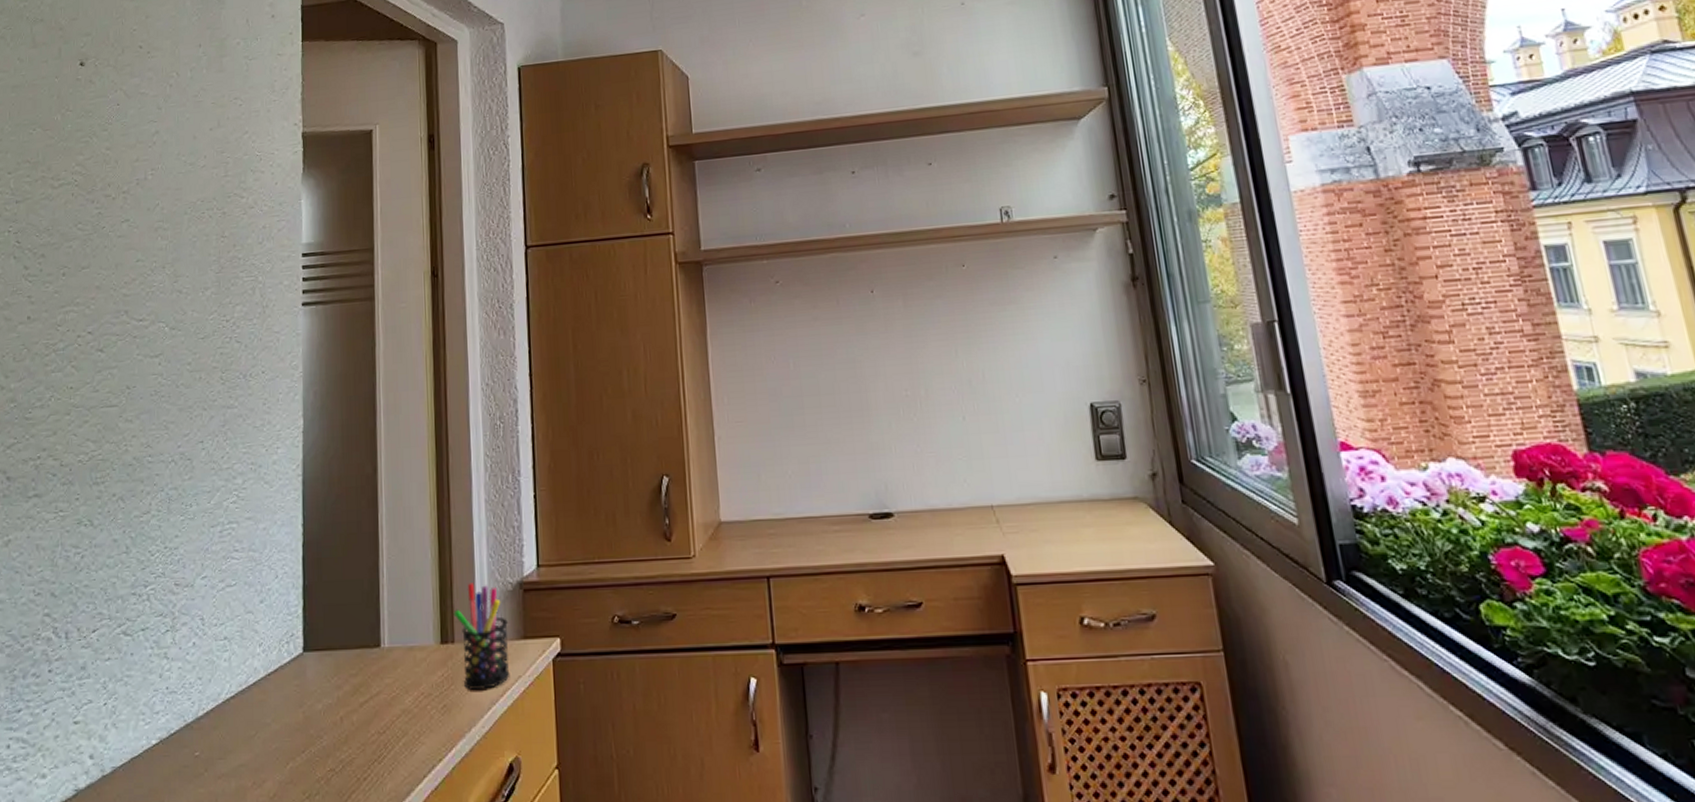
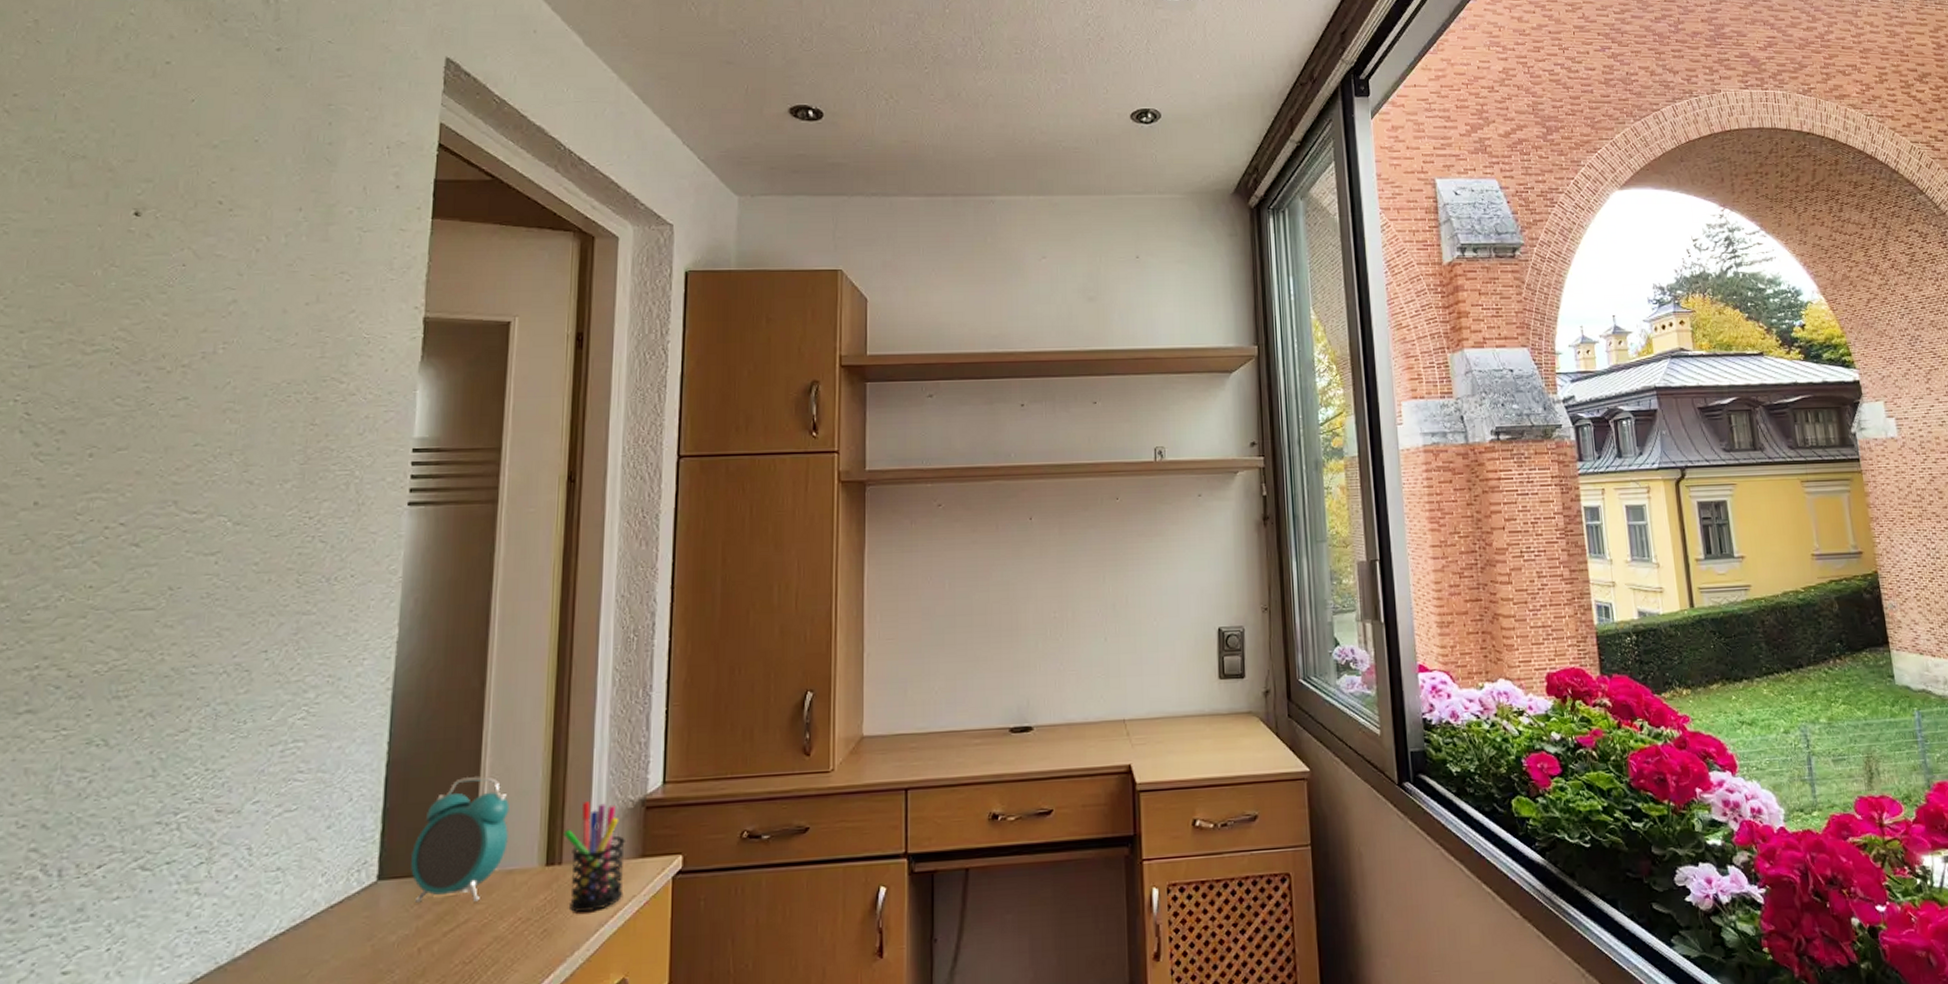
alarm clock: none [329,556,408,677] -> present [411,775,510,903]

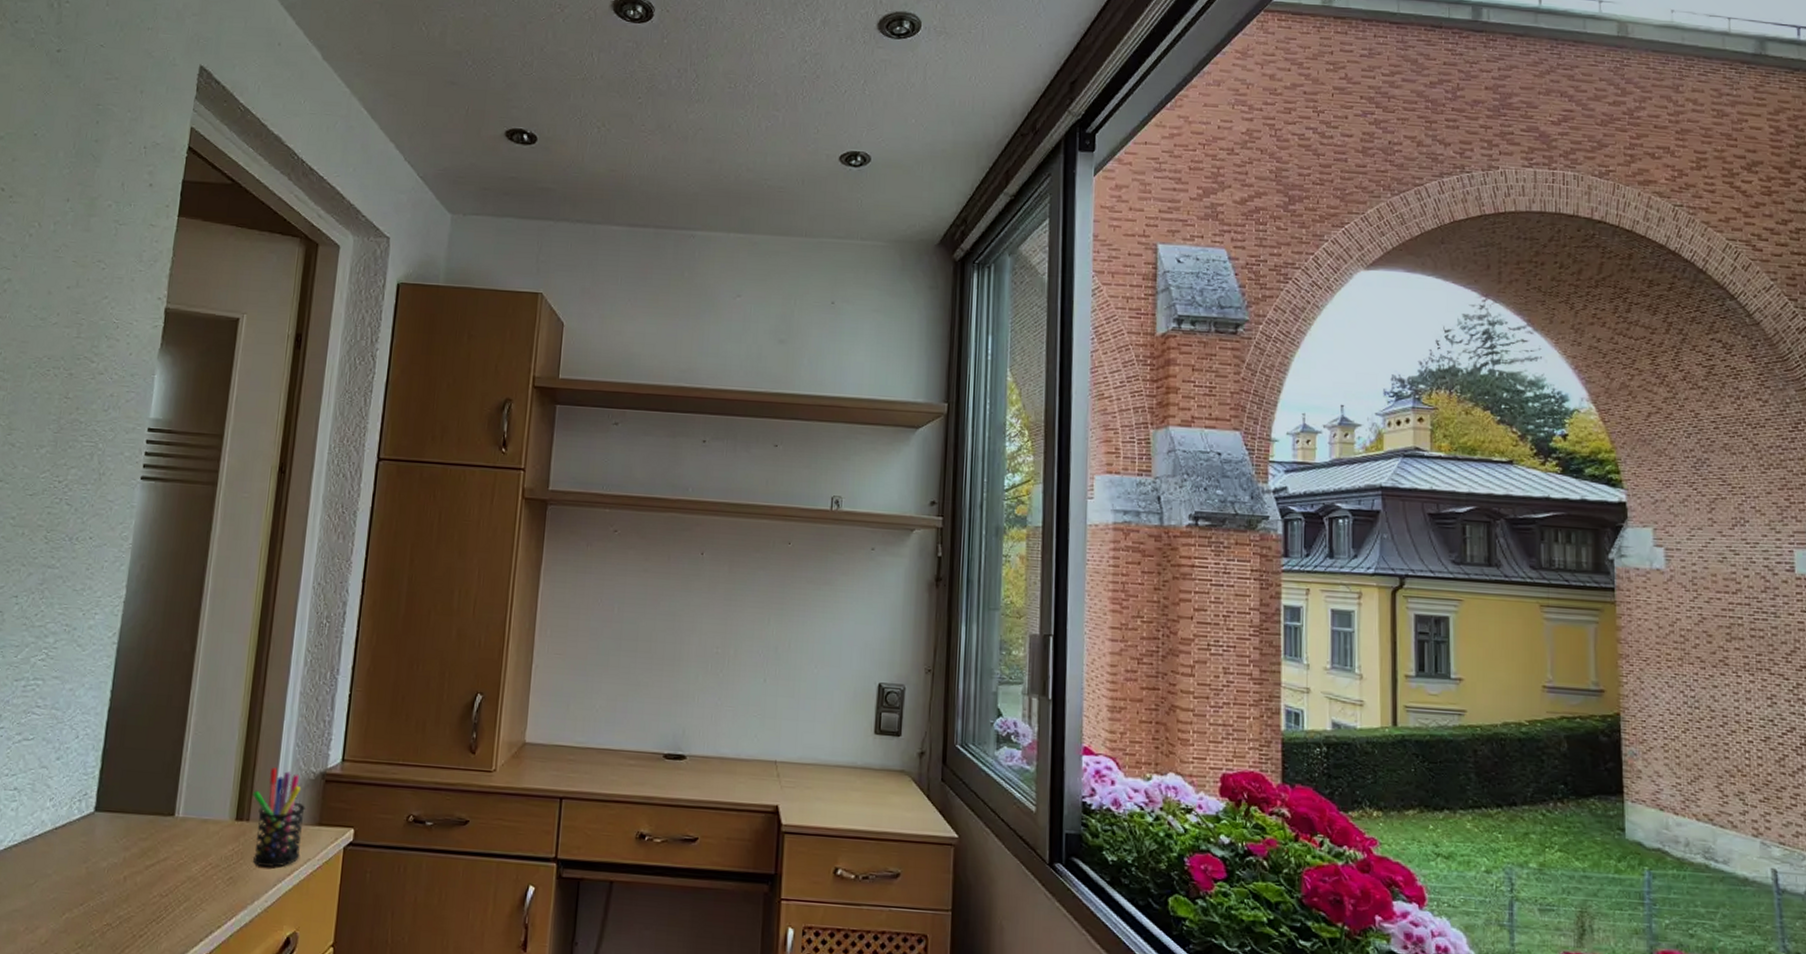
alarm clock: present [411,775,510,903] -> none [122,730,209,844]

